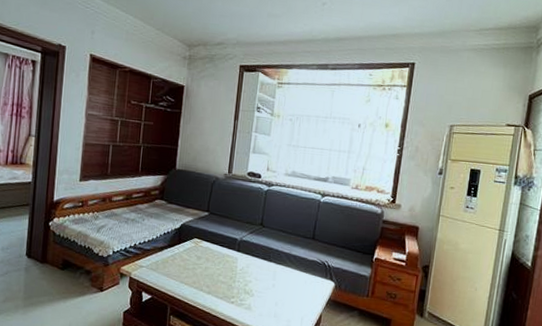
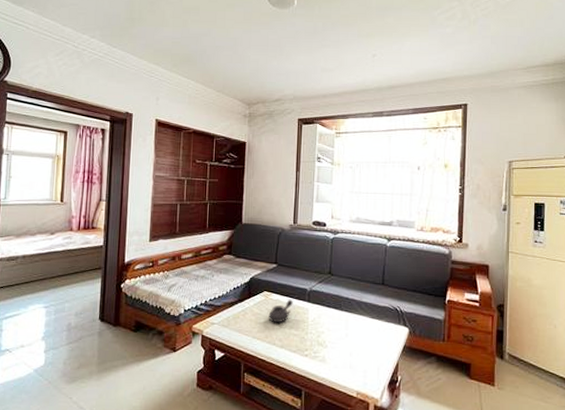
teapot: none [197,247,223,270] -> present [268,299,293,323]

